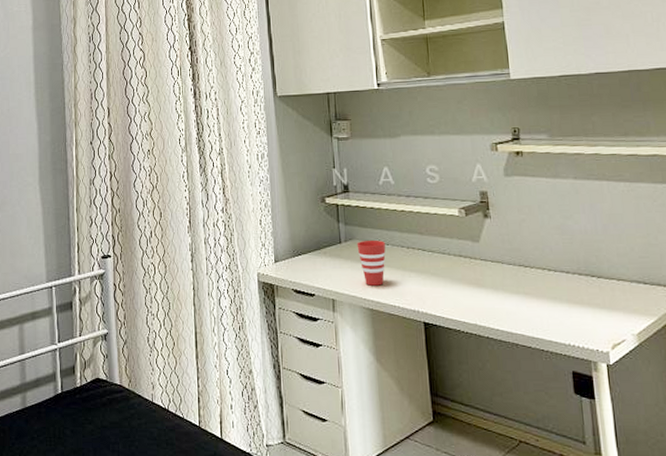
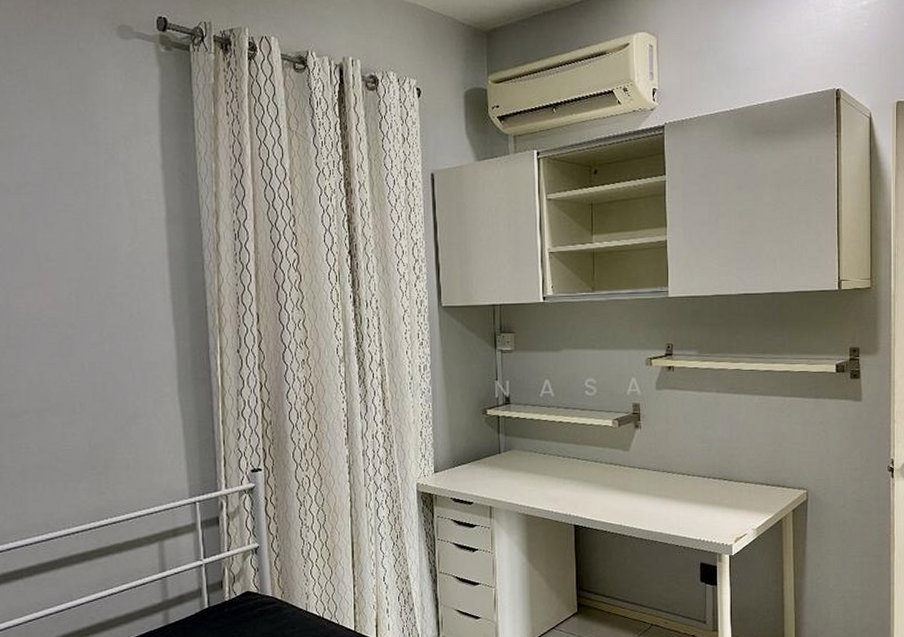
cup: present [357,241,386,286] -> none [515,450,542,493]

